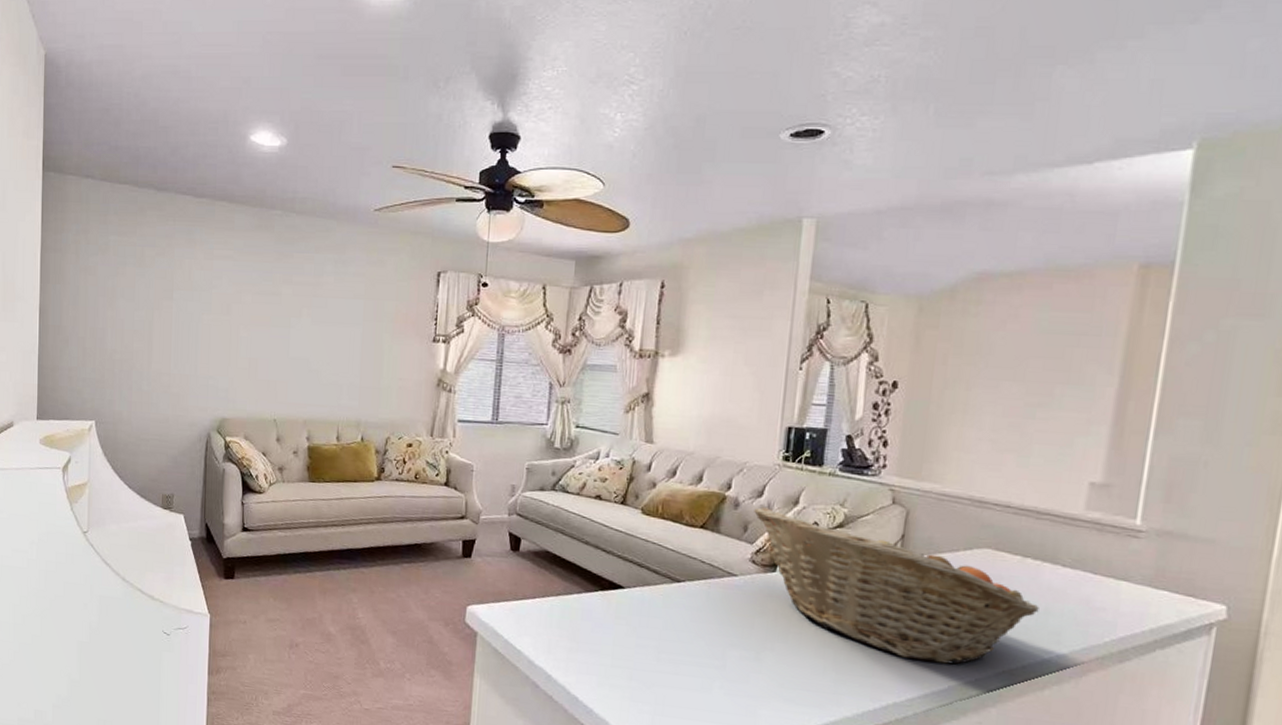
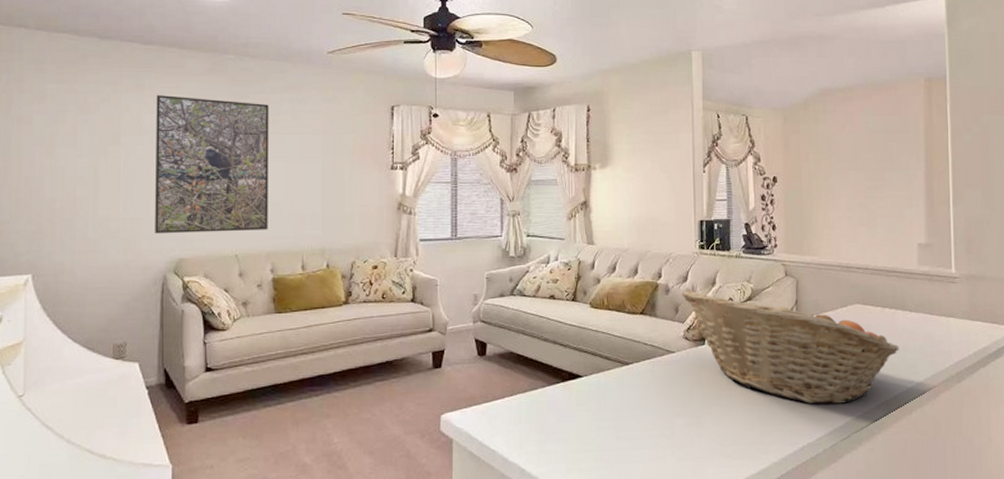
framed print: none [201,251,313,397] -> present [155,95,269,234]

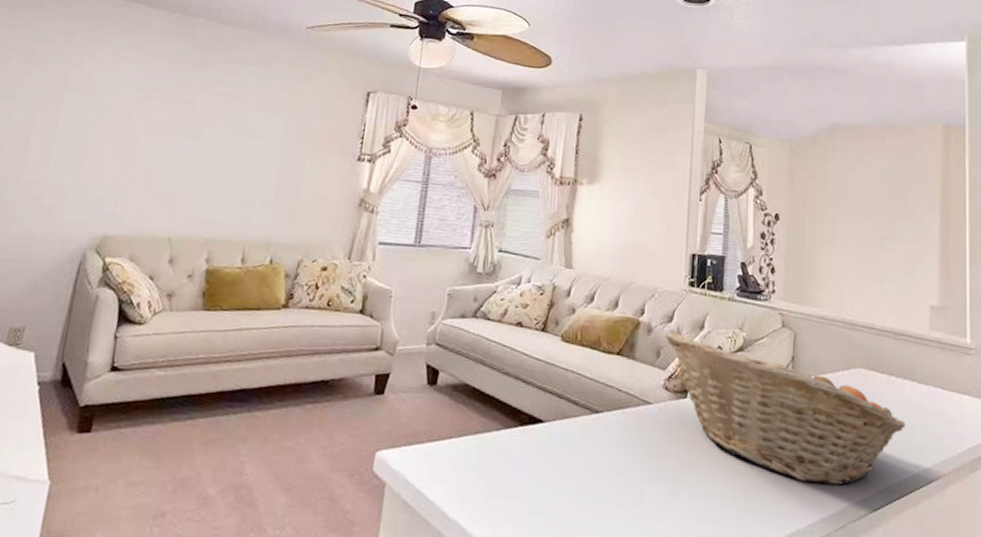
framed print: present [155,95,269,234] -> none [82,52,234,214]

